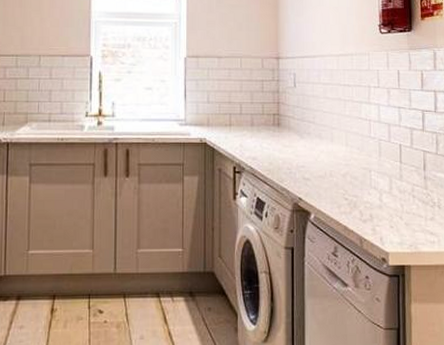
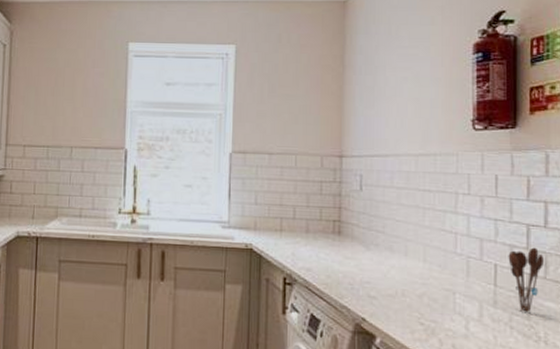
utensil holder: none [409,129,436,183] -> present [508,247,545,312]

